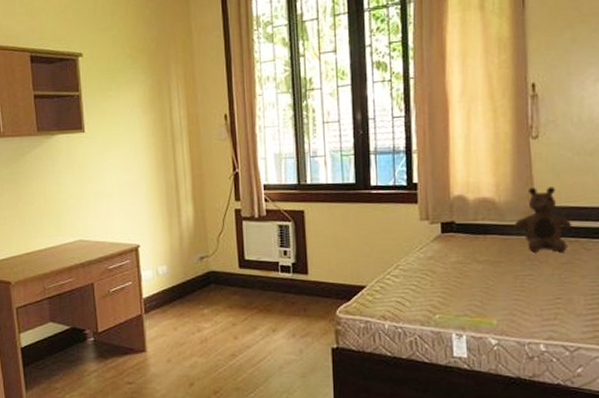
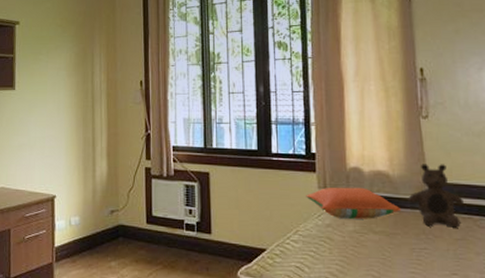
pillow: none [407,216,507,250] -> present [306,187,402,219]

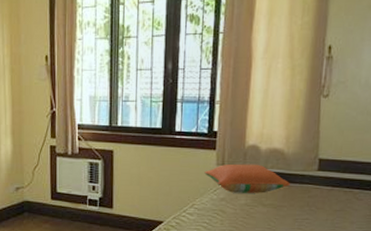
teddy bear: present [408,164,465,228] -> none [298,141,349,200]

